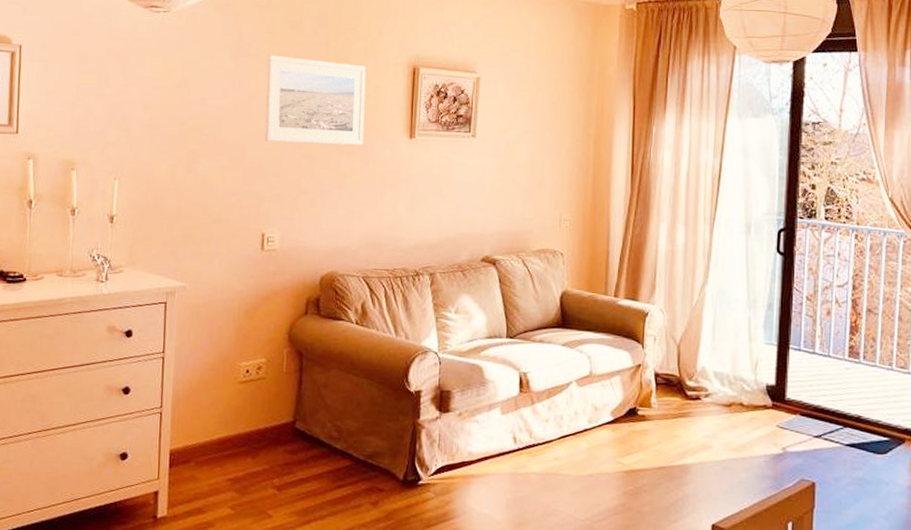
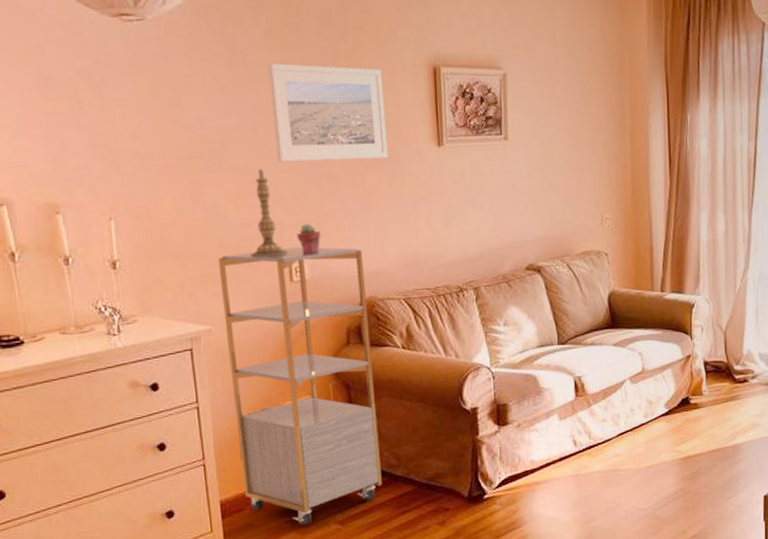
shelving unit: none [193,218,330,485] -> present [218,247,382,525]
candlestick: none [229,145,263,225] -> present [250,168,289,257]
potted succulent: none [272,198,294,227] -> present [297,224,321,255]

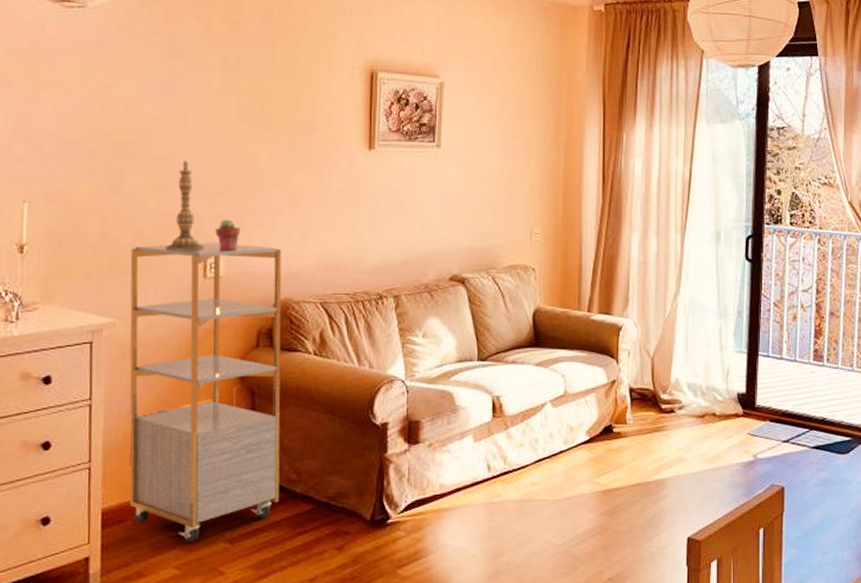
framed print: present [268,63,388,162] -> none [203,57,319,159]

